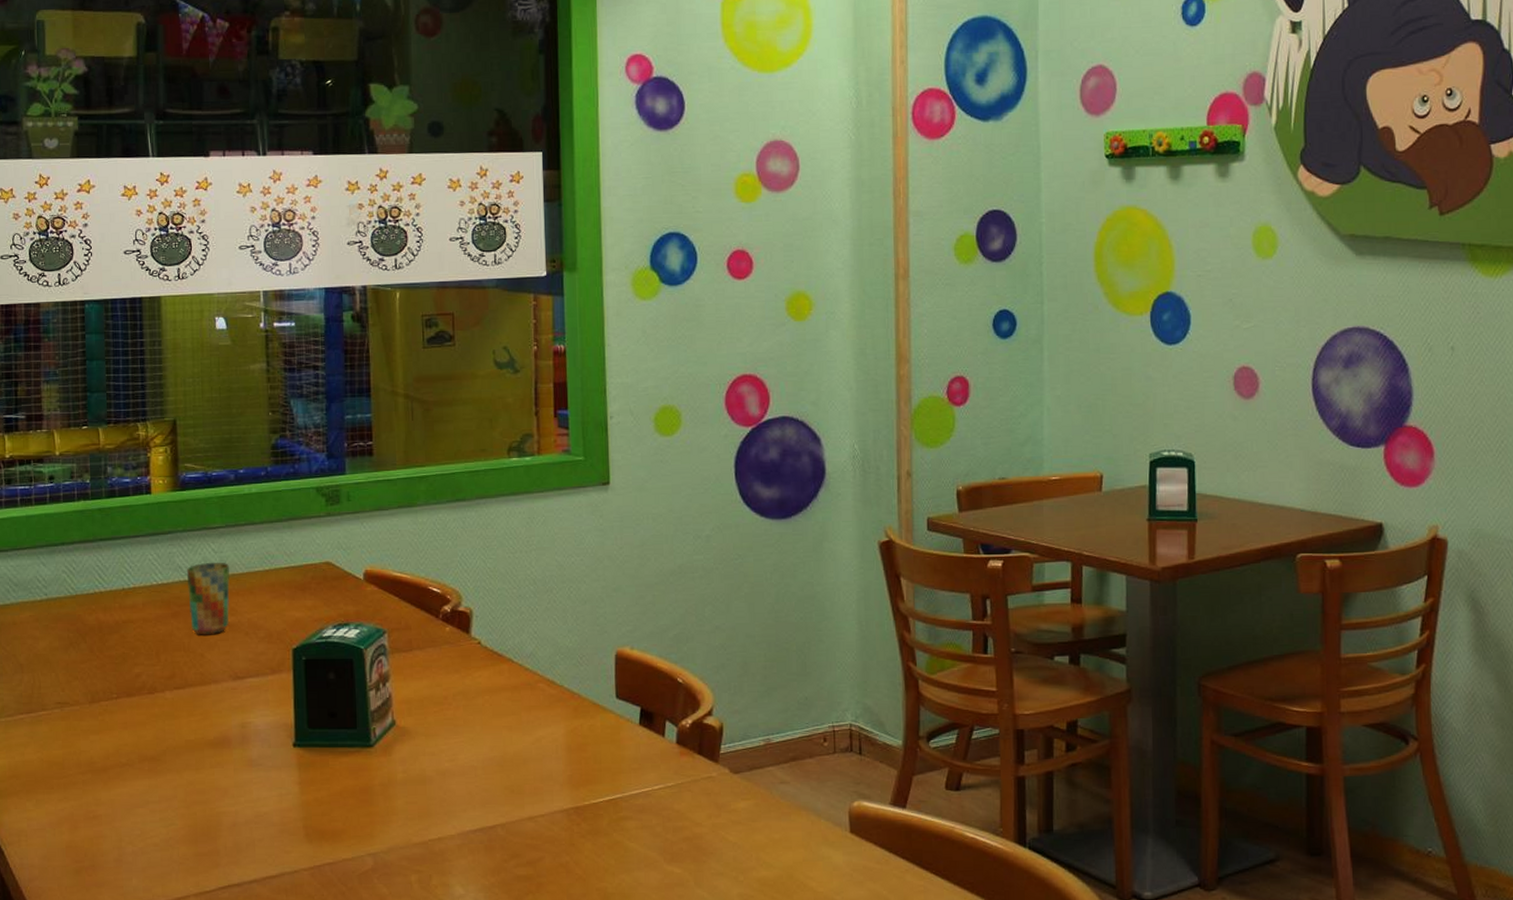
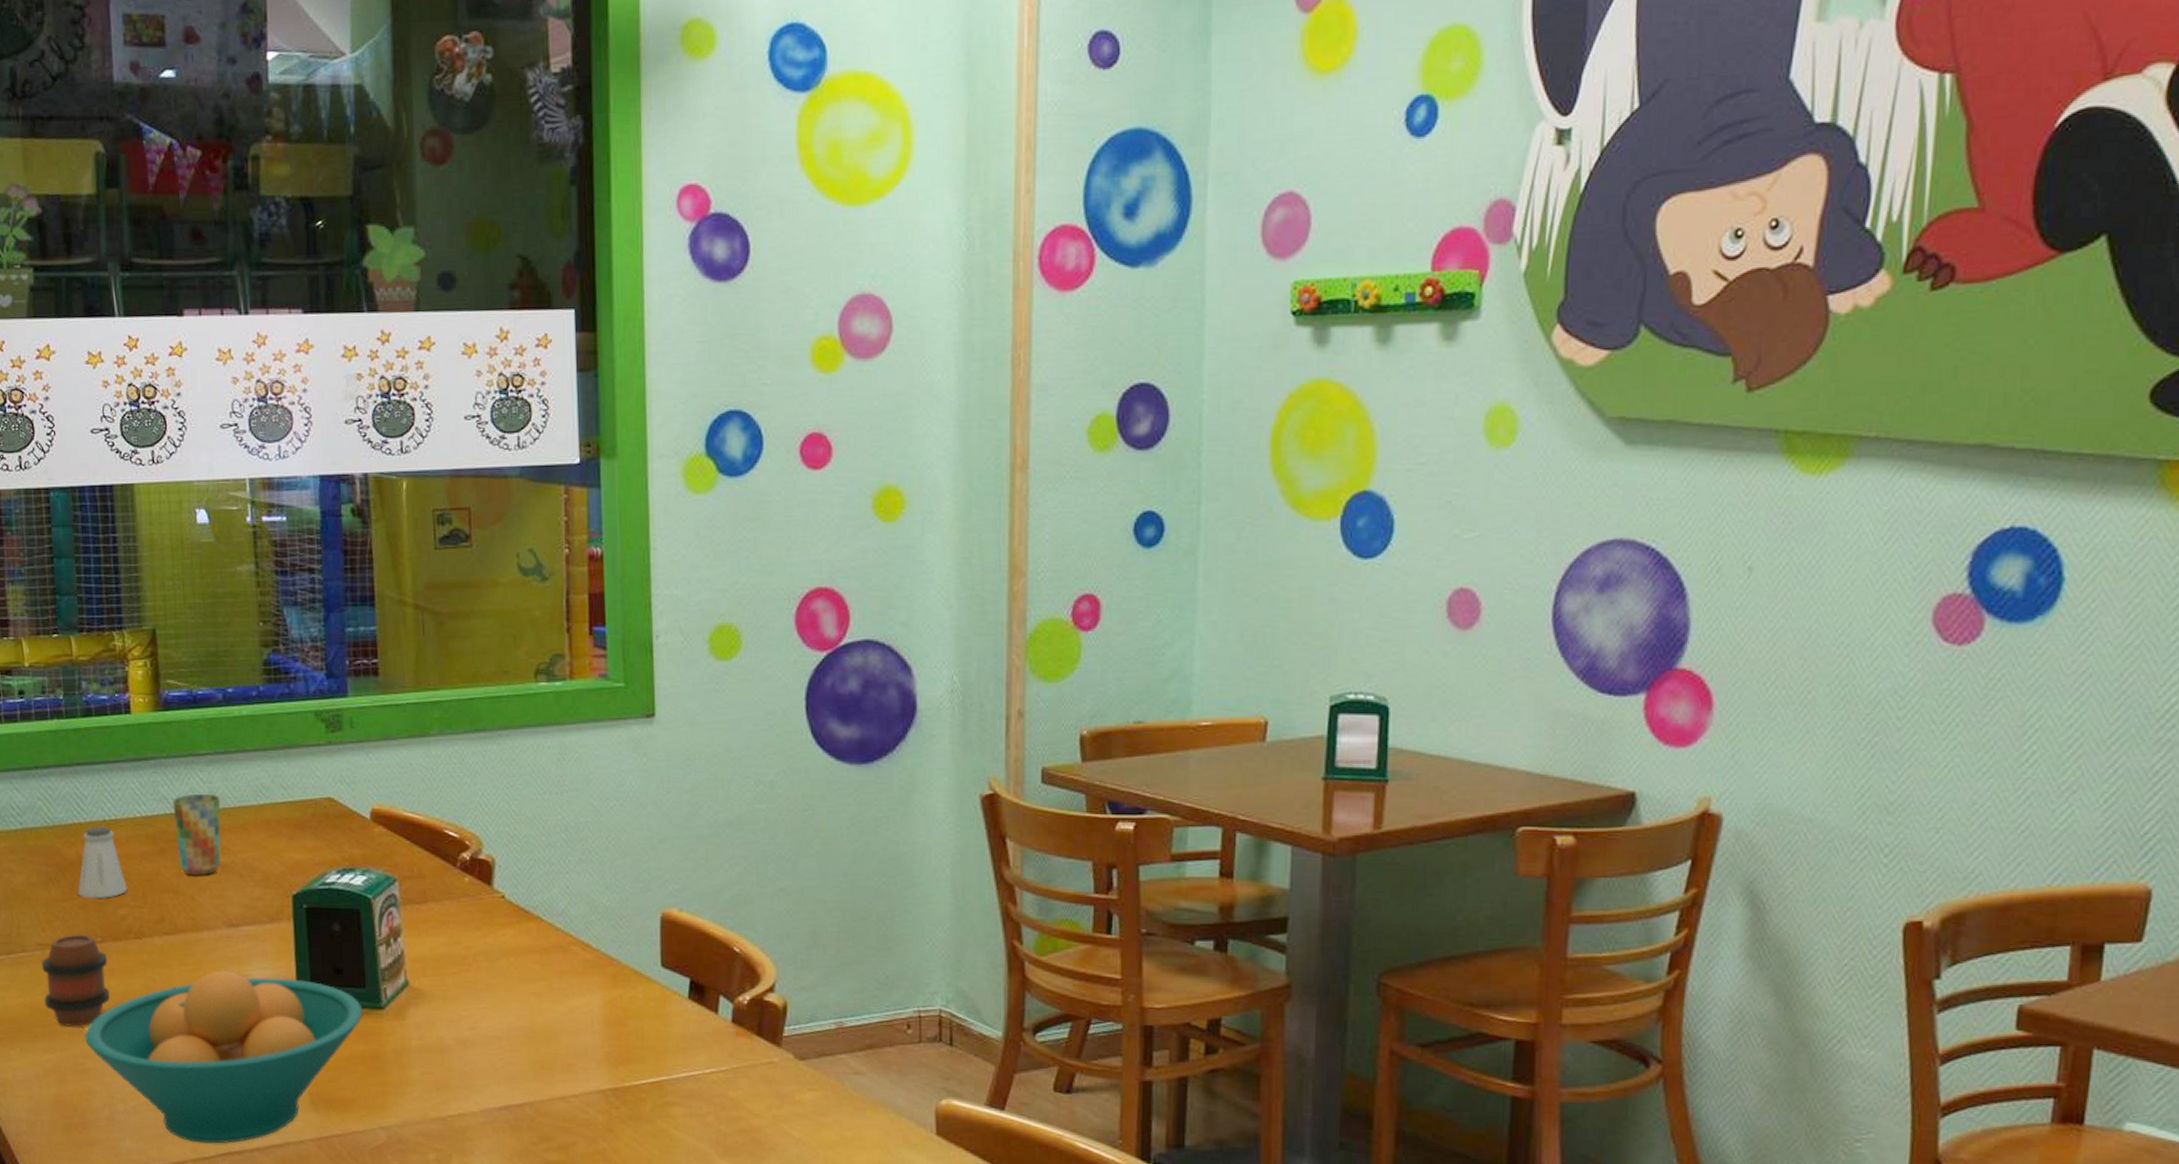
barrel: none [60,692,122,777] -> present [41,934,110,1027]
saltshaker: none [96,594,143,659] -> present [78,826,128,898]
fruit bowl: none [97,719,354,878] -> present [84,970,363,1144]

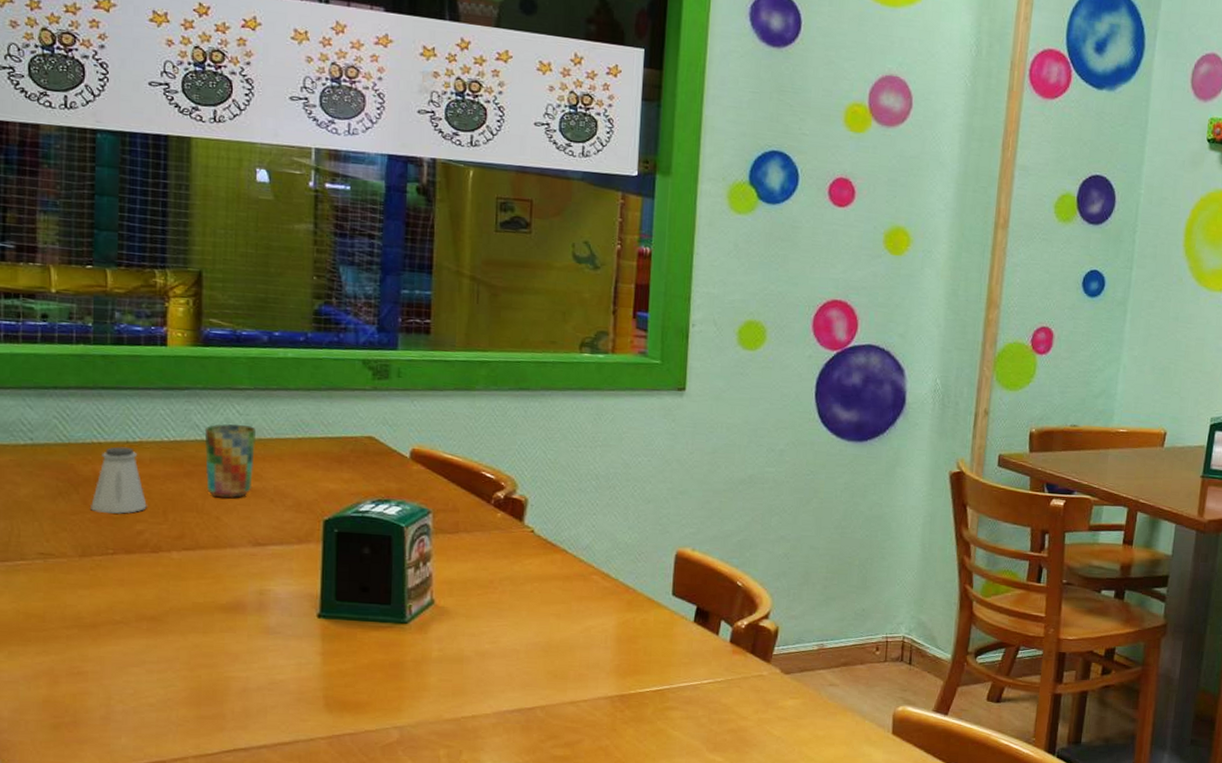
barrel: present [41,934,110,1027] -> none [40,545,117,632]
fruit bowl: present [84,970,363,1144] -> none [85,584,386,742]

